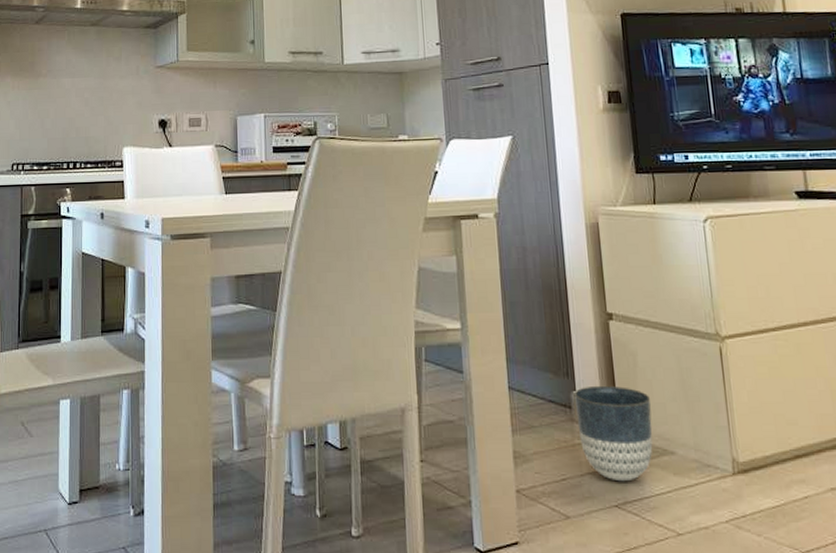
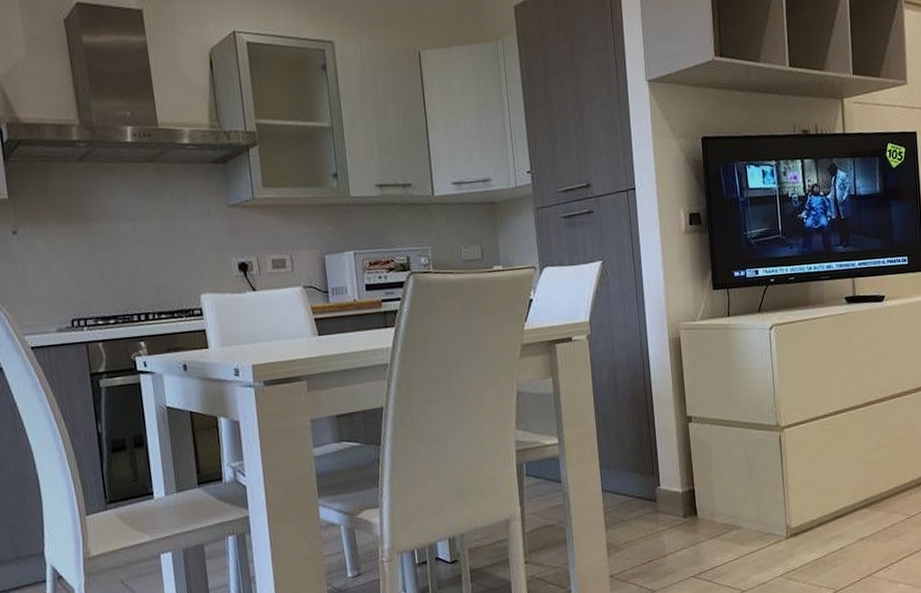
planter: present [575,385,653,482] -> none [659,478,724,557]

